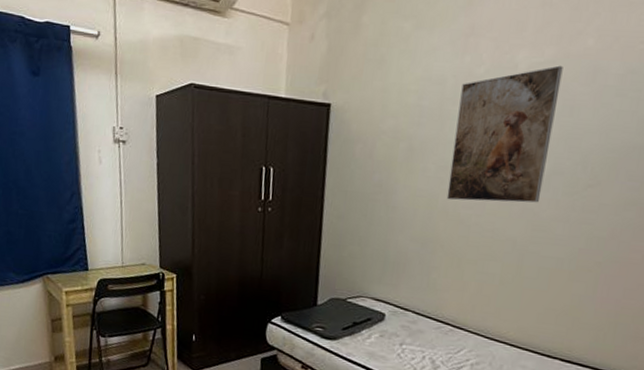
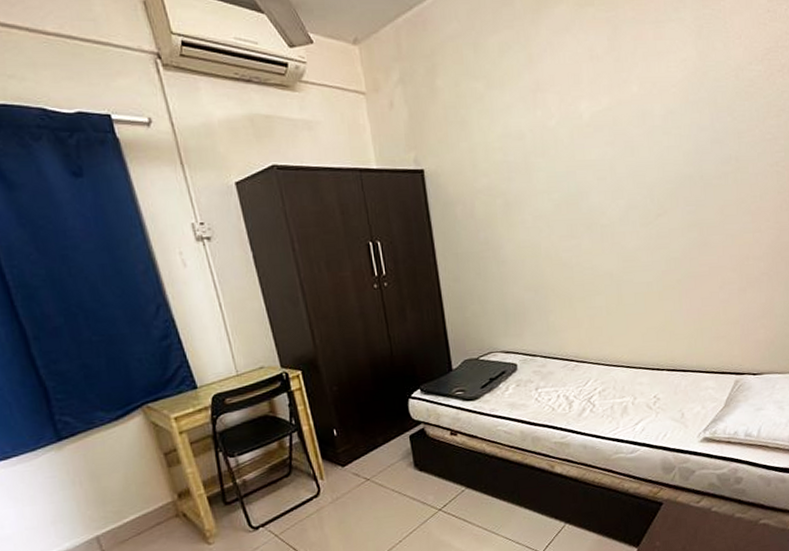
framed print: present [446,65,563,203] -> none [539,112,624,247]

